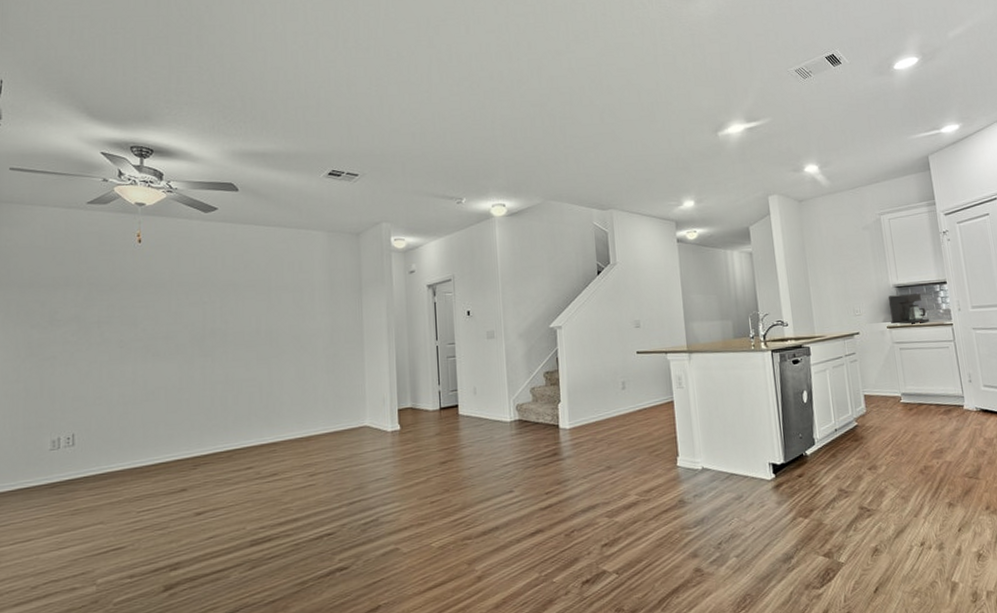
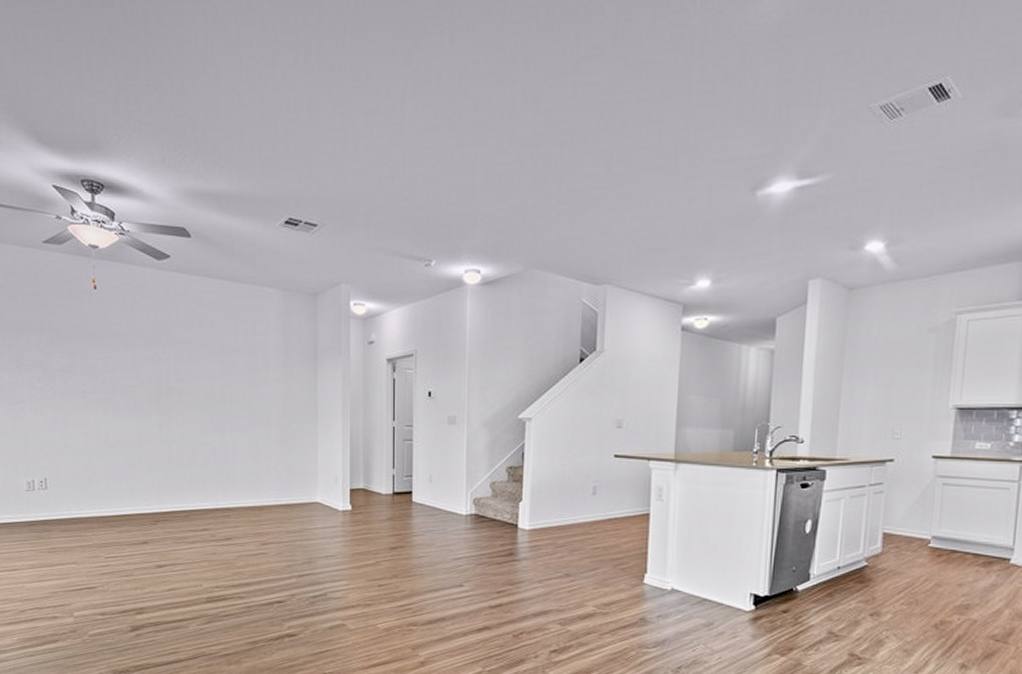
coffee maker: present [888,293,930,325] -> none [939,417,993,456]

